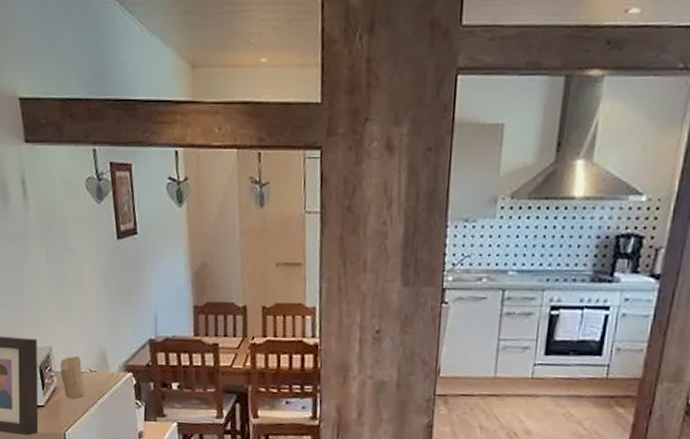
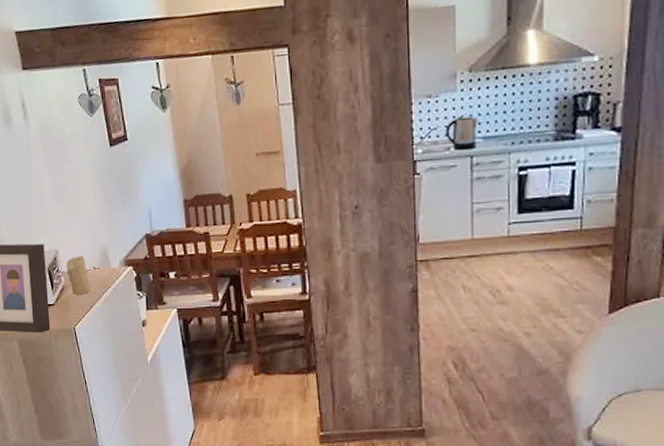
kettle: none [479,245,514,283] -> present [446,115,478,151]

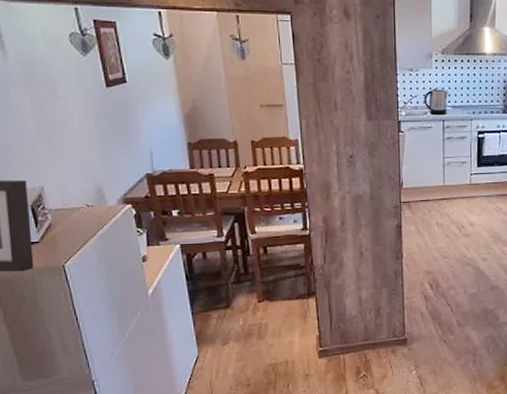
candle: present [66,255,90,295] -> none [54,193,83,232]

